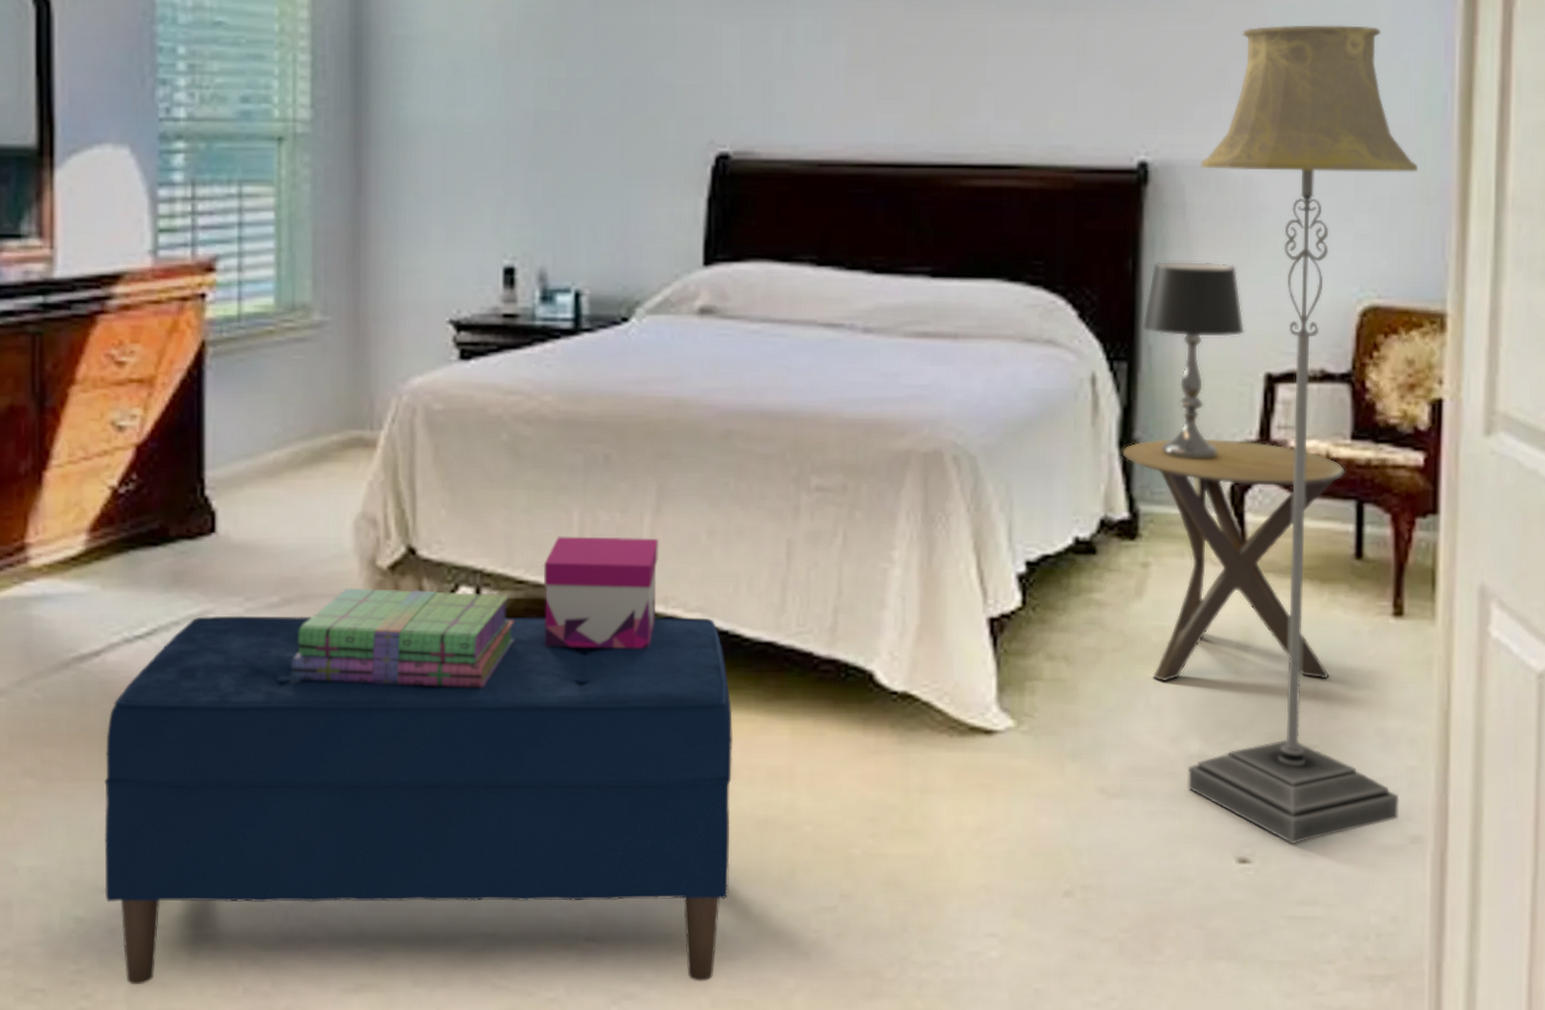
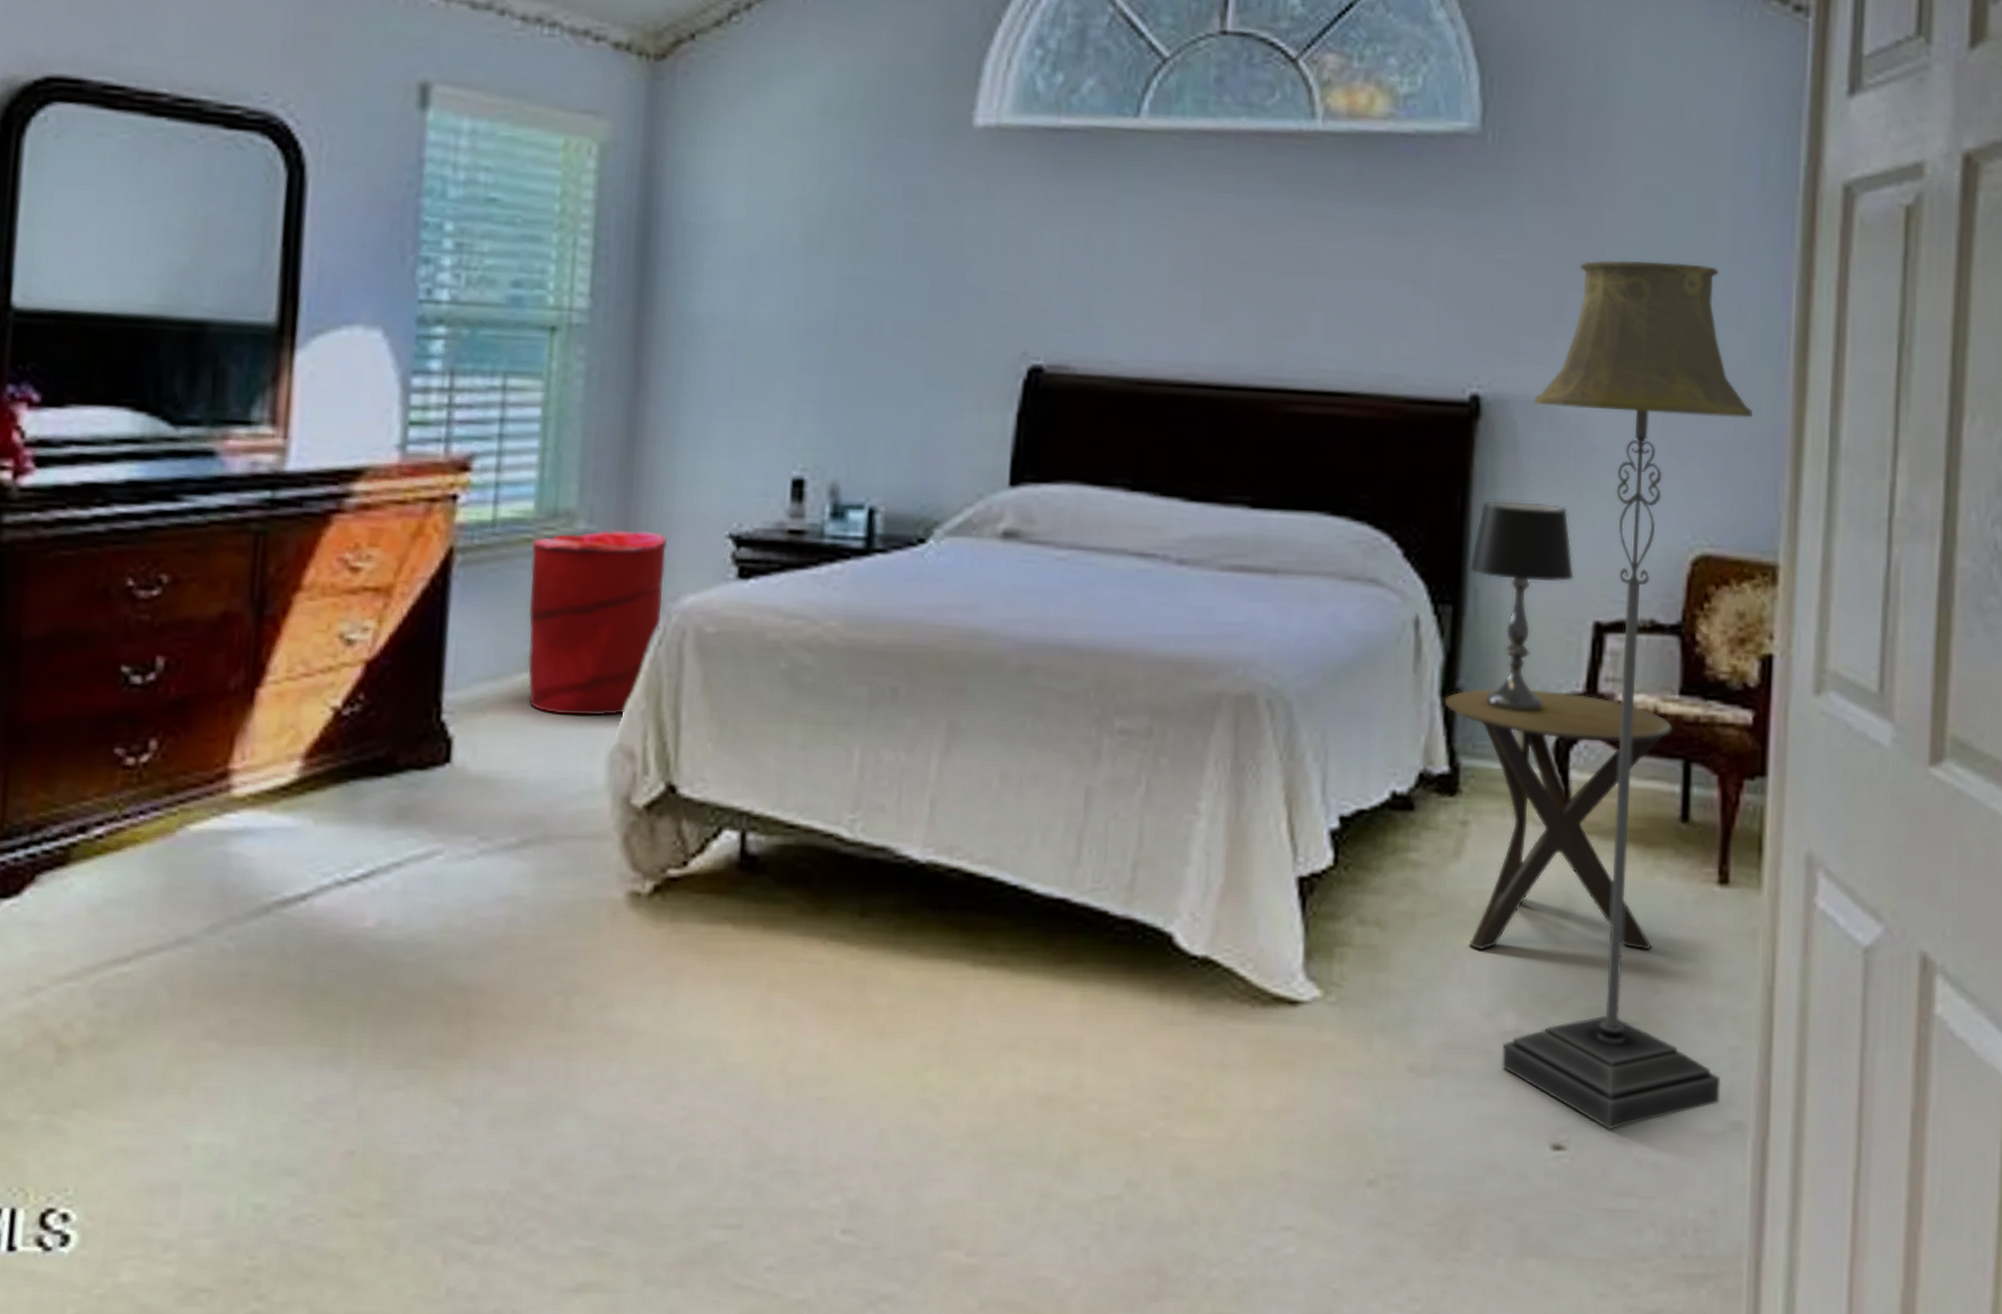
bench: present [104,615,734,985] -> none [291,856,1018,1284]
laundry hamper: none [274,320,395,487] -> present [528,530,668,716]
stack of books: present [291,587,514,688] -> none [526,828,782,944]
decorative box: present [543,536,659,649] -> none [814,777,947,904]

